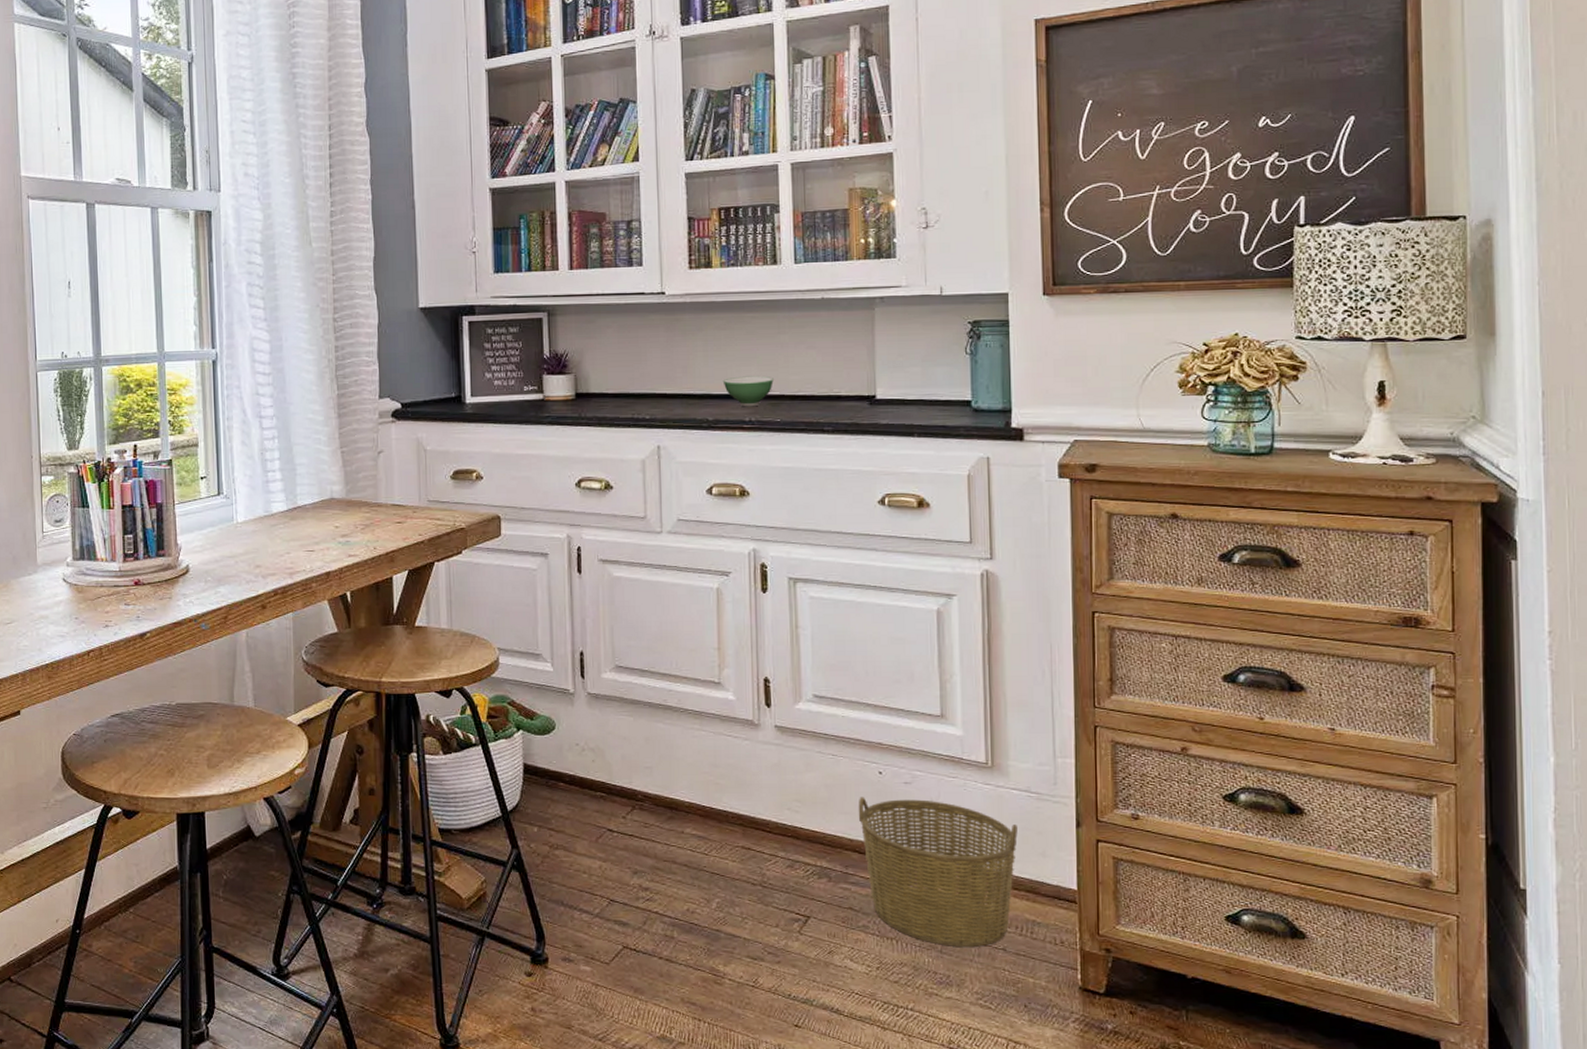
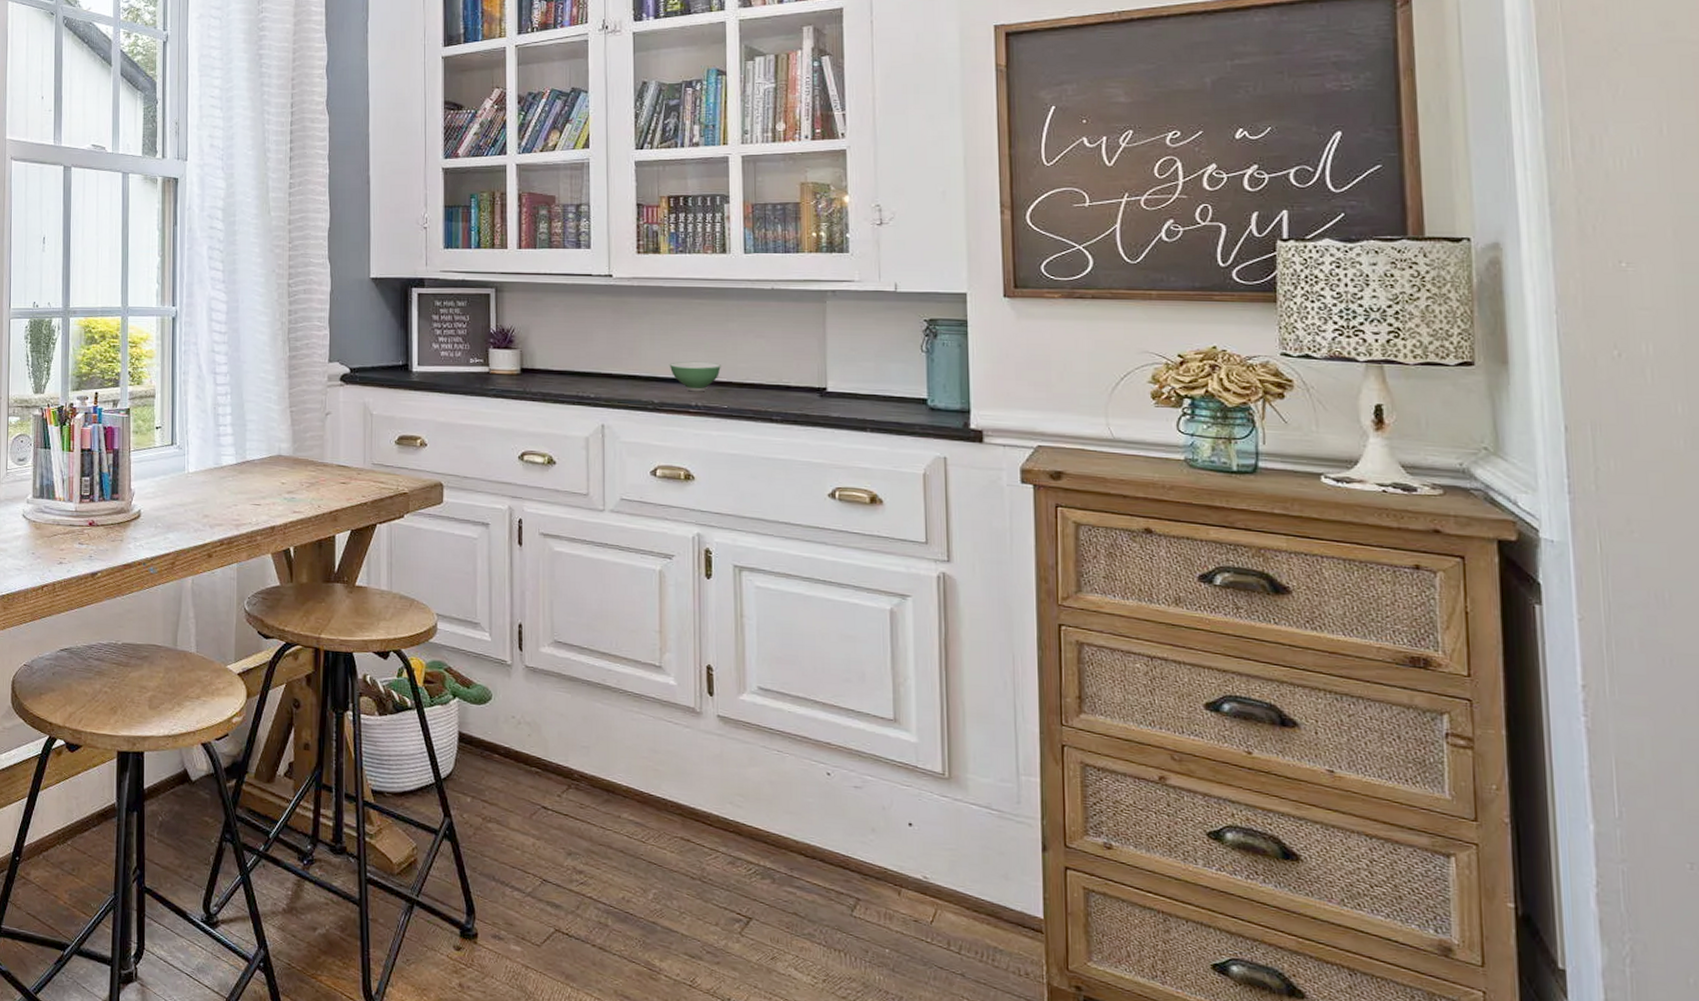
basket: present [858,797,1018,948] -> none [804,797,977,970]

